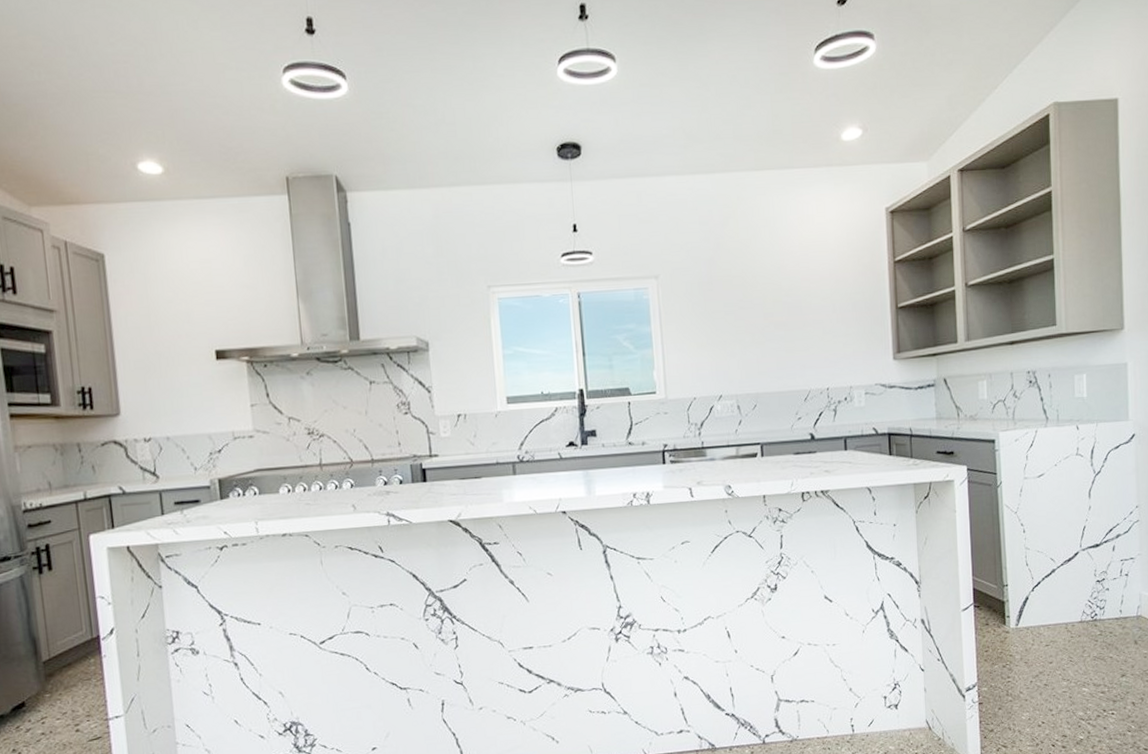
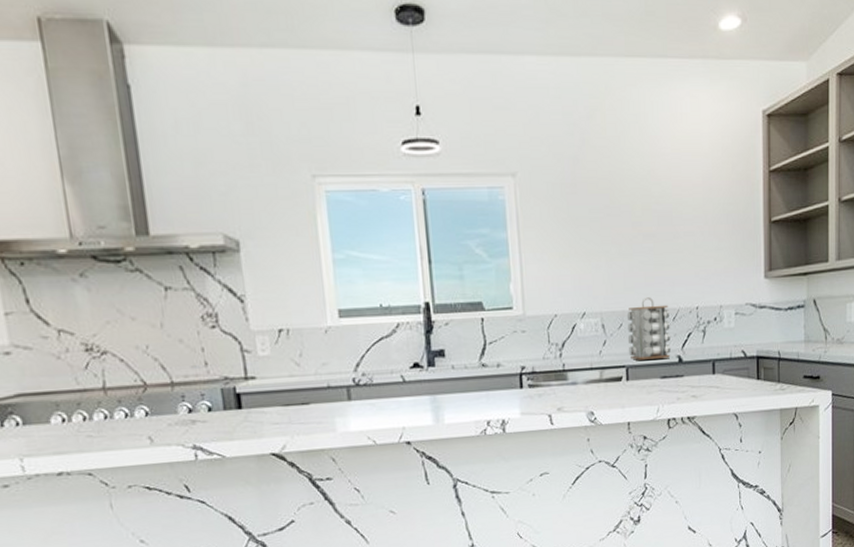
spice rack: none [760,380,803,439] -> present [626,297,671,361]

